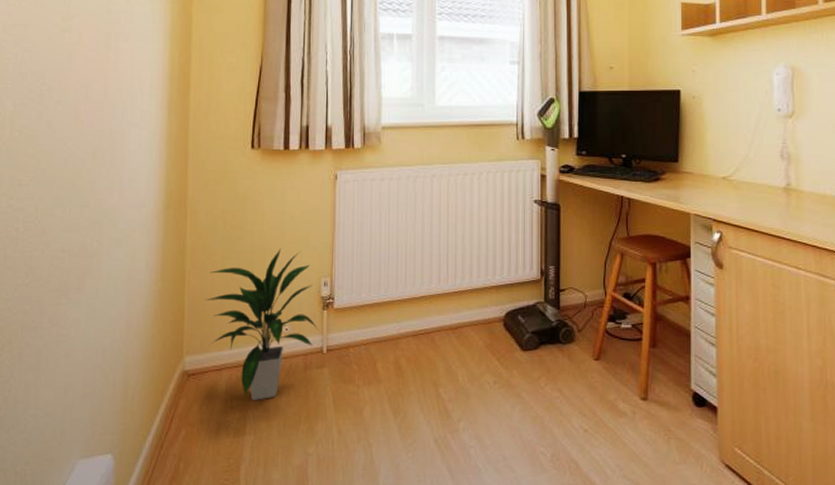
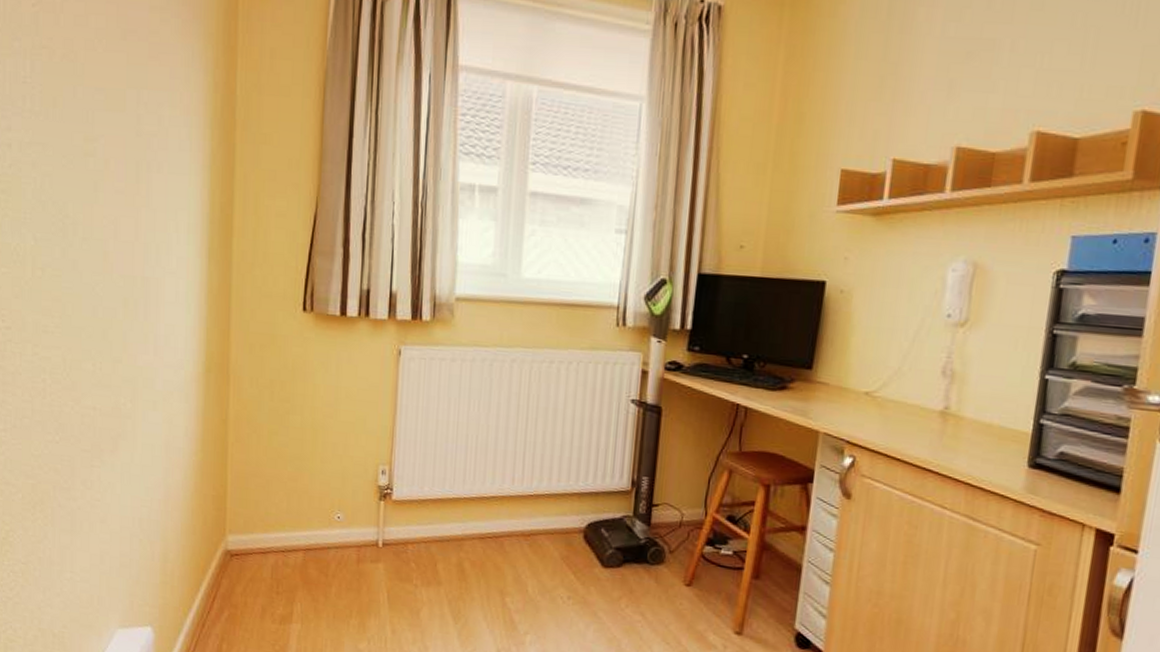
indoor plant: present [205,248,319,400] -> none [250,428,375,589]

